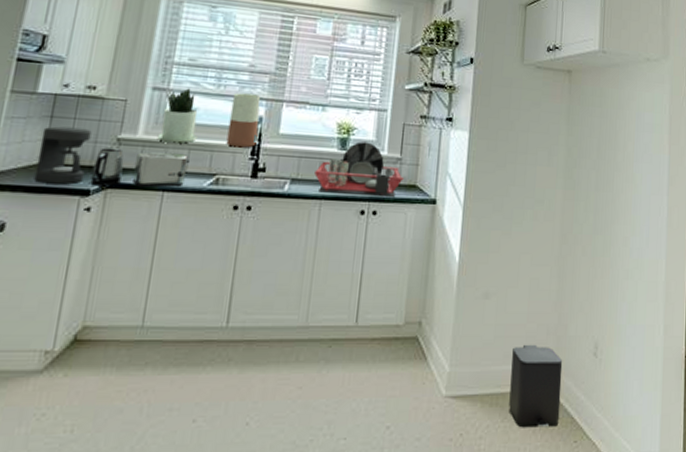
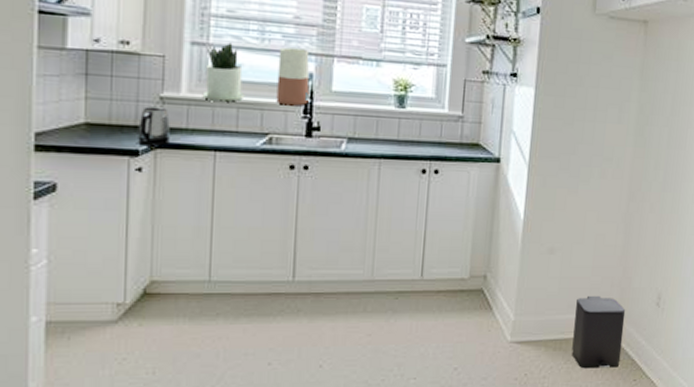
coffee maker: present [34,126,92,185] -> none [78,84,132,145]
toaster: present [132,152,191,189] -> none [182,111,240,149]
dish rack: present [315,141,404,198] -> none [372,99,466,157]

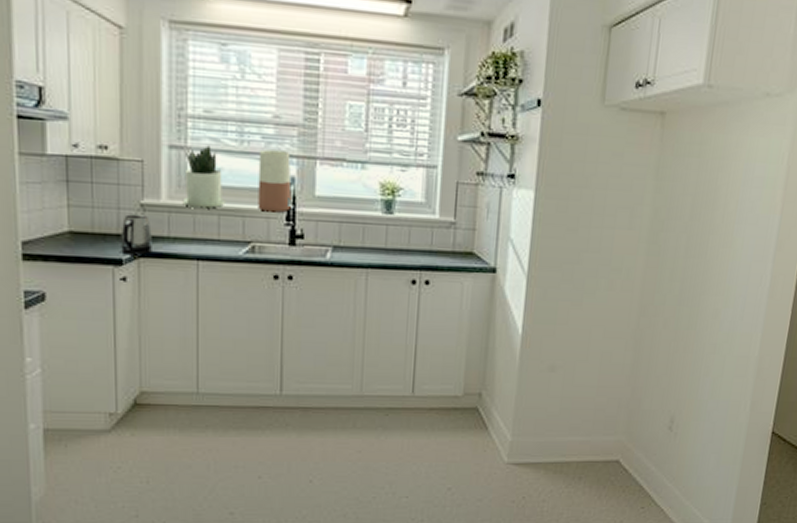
pedal bin: present [571,295,626,369] -> none [573,417,634,494]

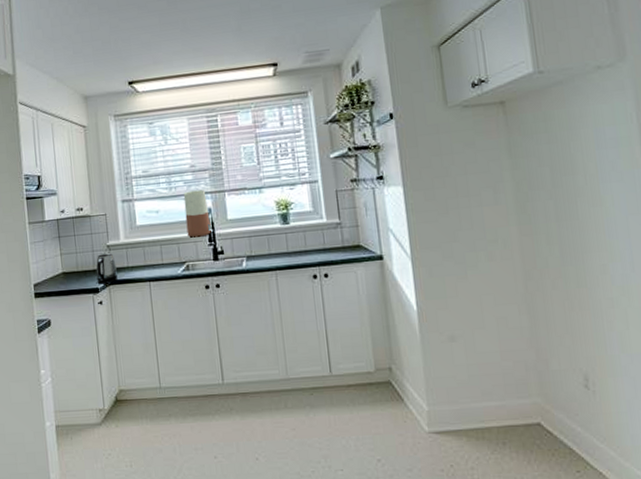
planter: present [182,145,226,209] -> none [132,195,165,243]

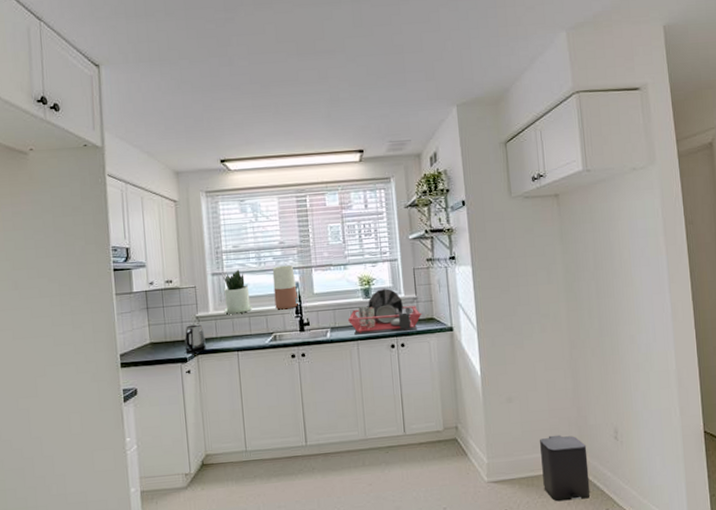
planter: none [132,195,165,243] -> present [222,269,253,314]
dish rack: none [265,213,347,266] -> present [348,289,422,336]
pedal bin: none [490,380,556,459] -> present [540,435,590,502]

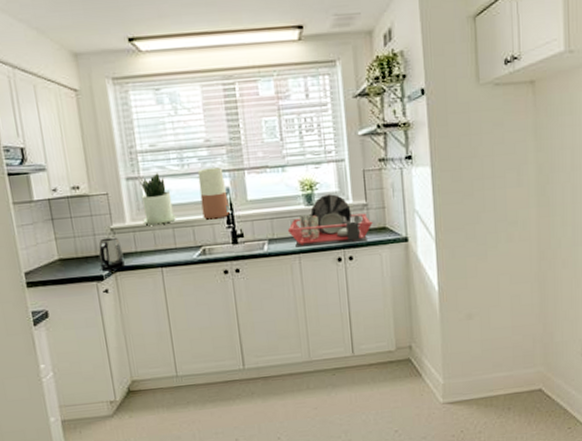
pedal bin: present [540,435,590,502] -> none [501,353,553,422]

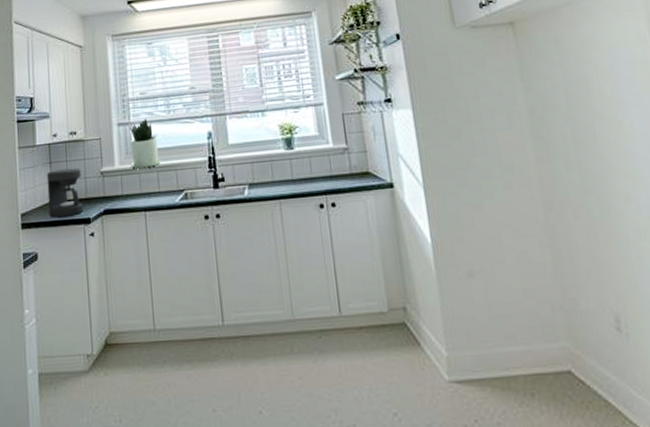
coffee maker: none [49,224,95,276] -> present [46,168,84,218]
kettle: present [98,236,125,272] -> none [88,179,111,215]
vase: present [197,167,230,220] -> none [182,112,212,164]
dish rack: present [288,194,373,249] -> none [268,138,355,194]

